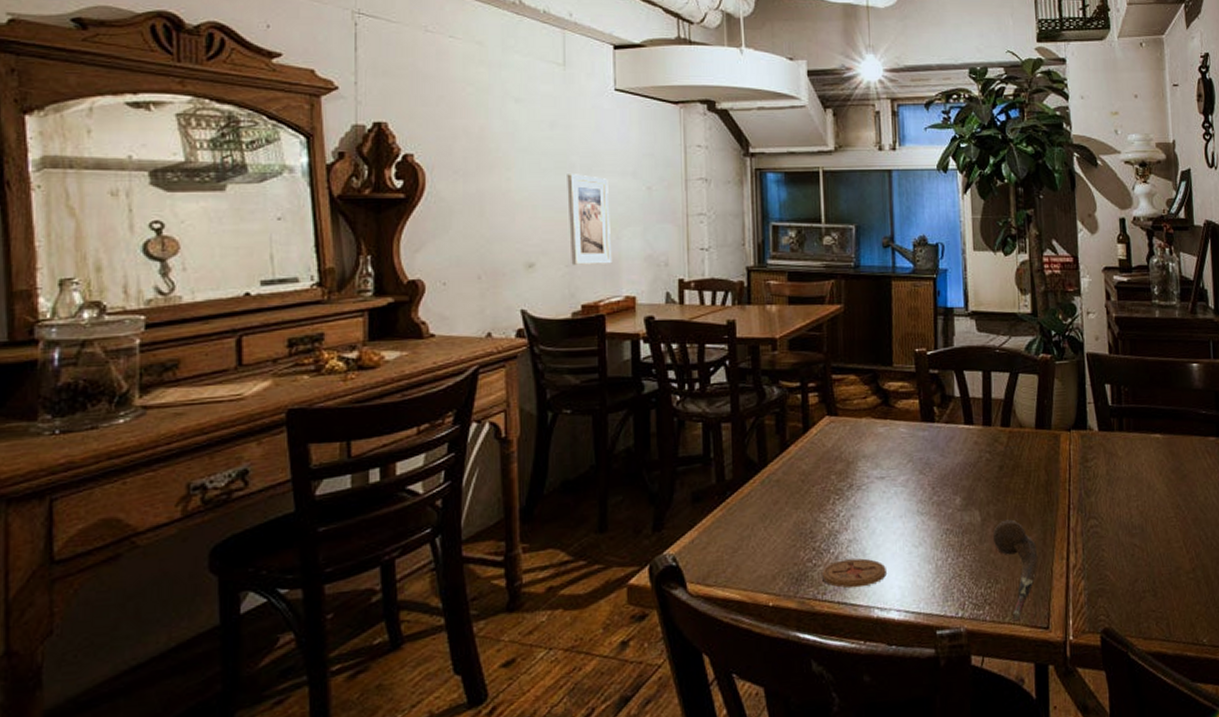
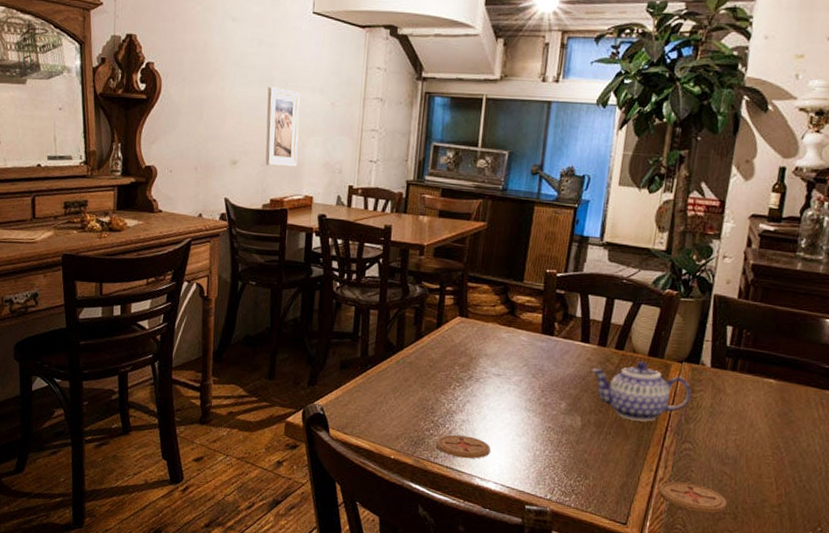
teapot: none [980,436,1086,505] -> present [590,361,692,422]
spoon: present [992,519,1038,620] -> none [589,429,629,512]
coaster: none [1075,564,1145,596] -> present [659,481,728,513]

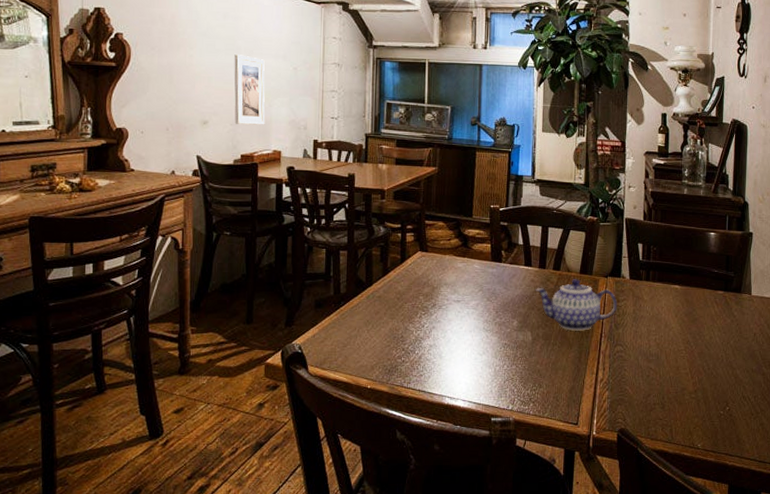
coaster: present [436,434,491,459] -> none [408,359,457,381]
coaster: present [659,481,728,513] -> none [601,381,656,405]

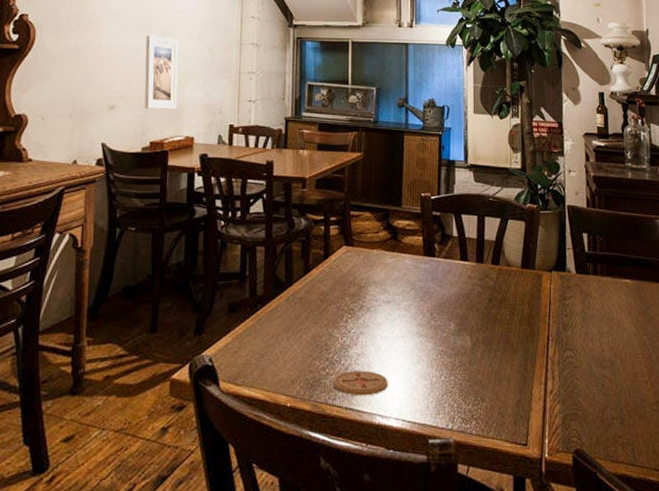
coaster: none [408,359,457,381] -> present [333,371,388,396]
teapot: present [535,279,618,331] -> none [473,274,564,334]

